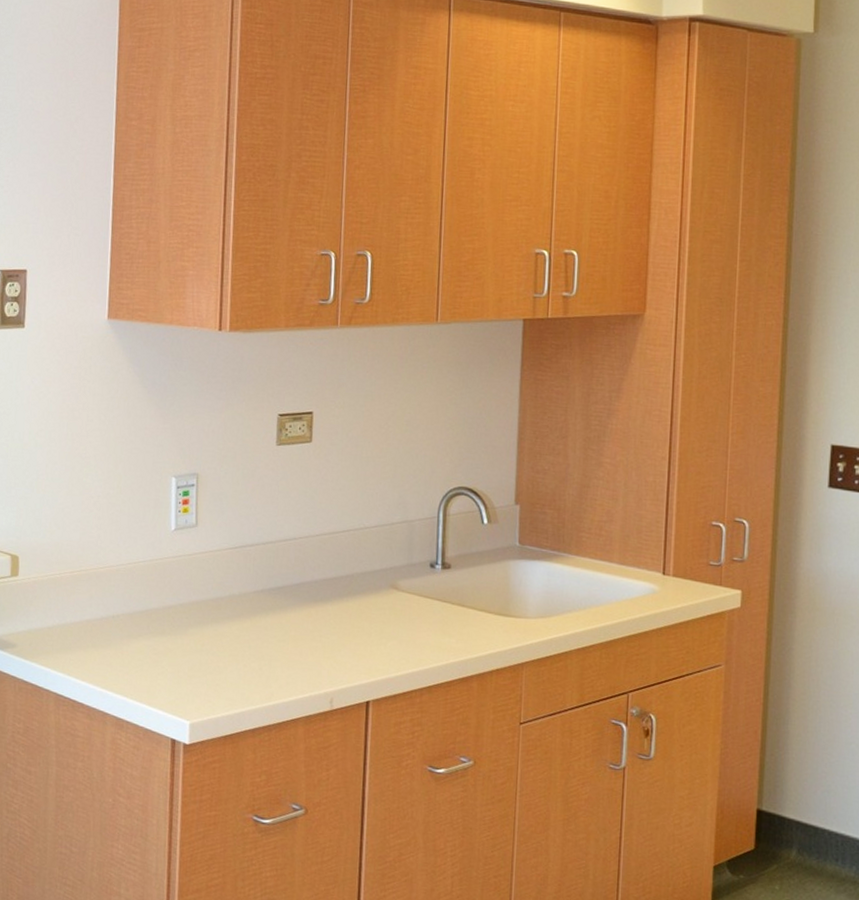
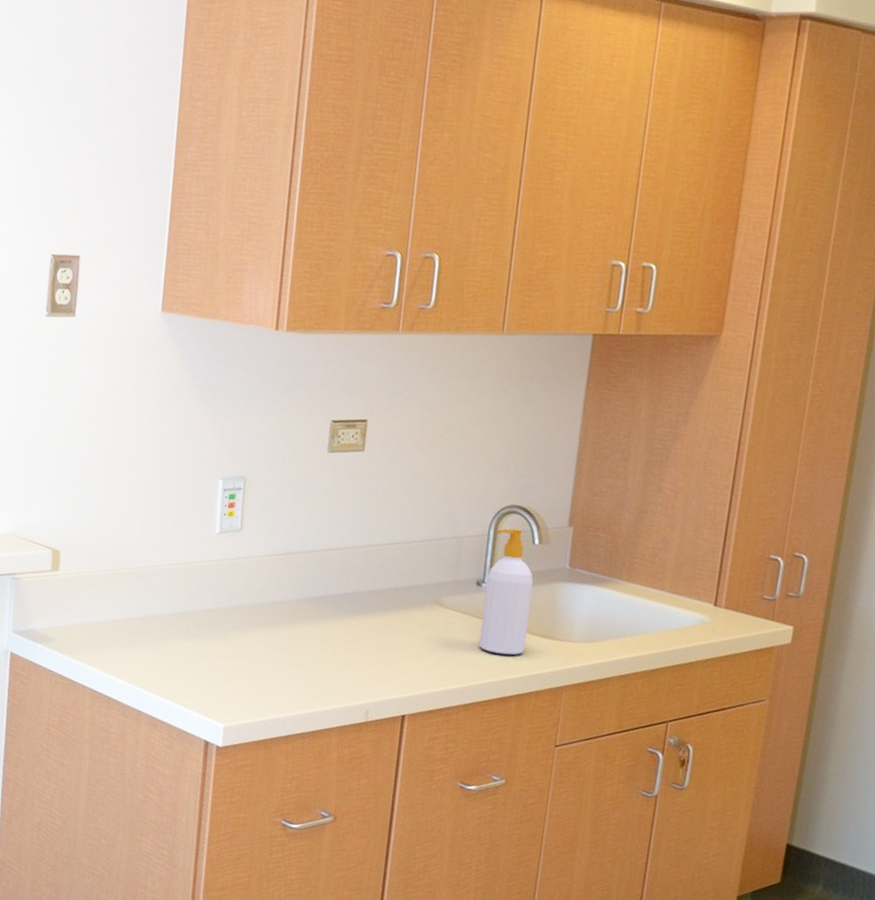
soap bottle: none [437,509,485,635] -> present [479,528,534,655]

